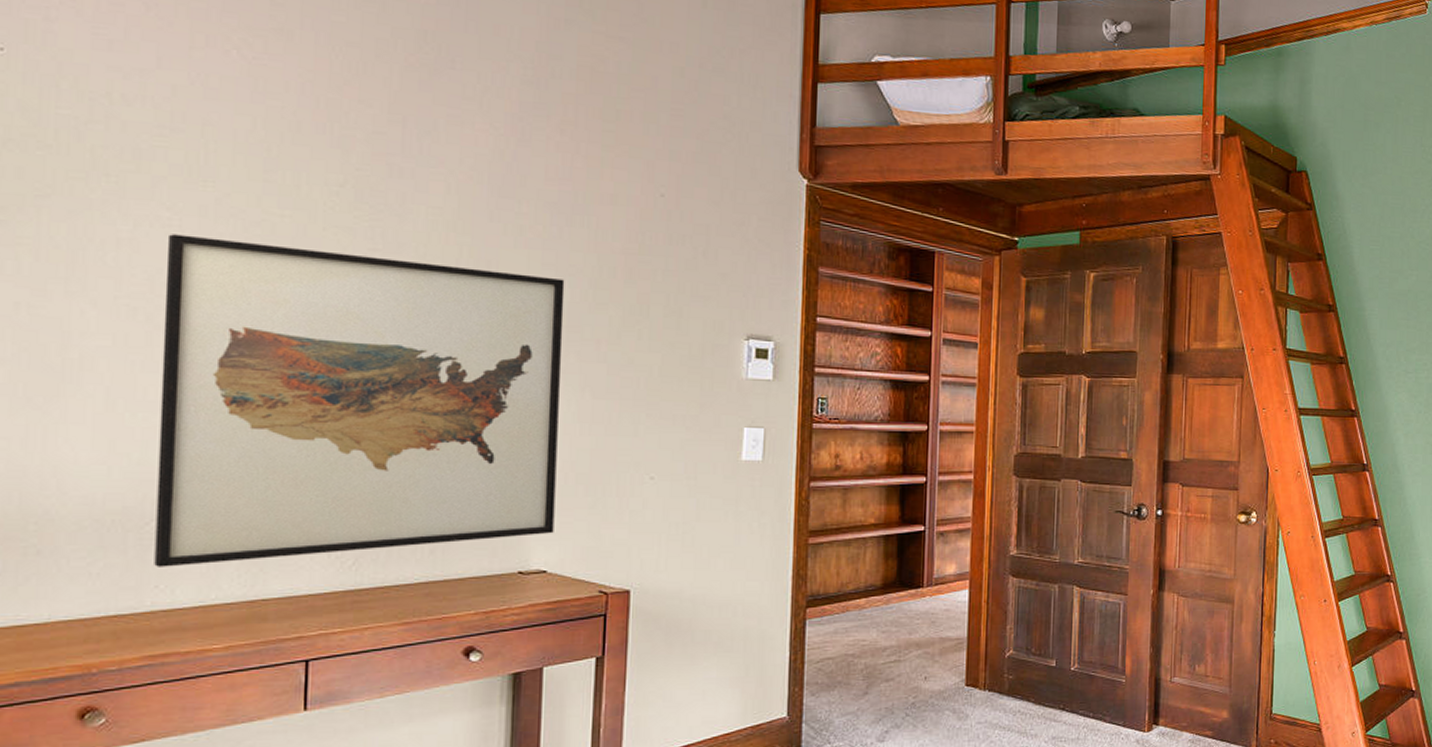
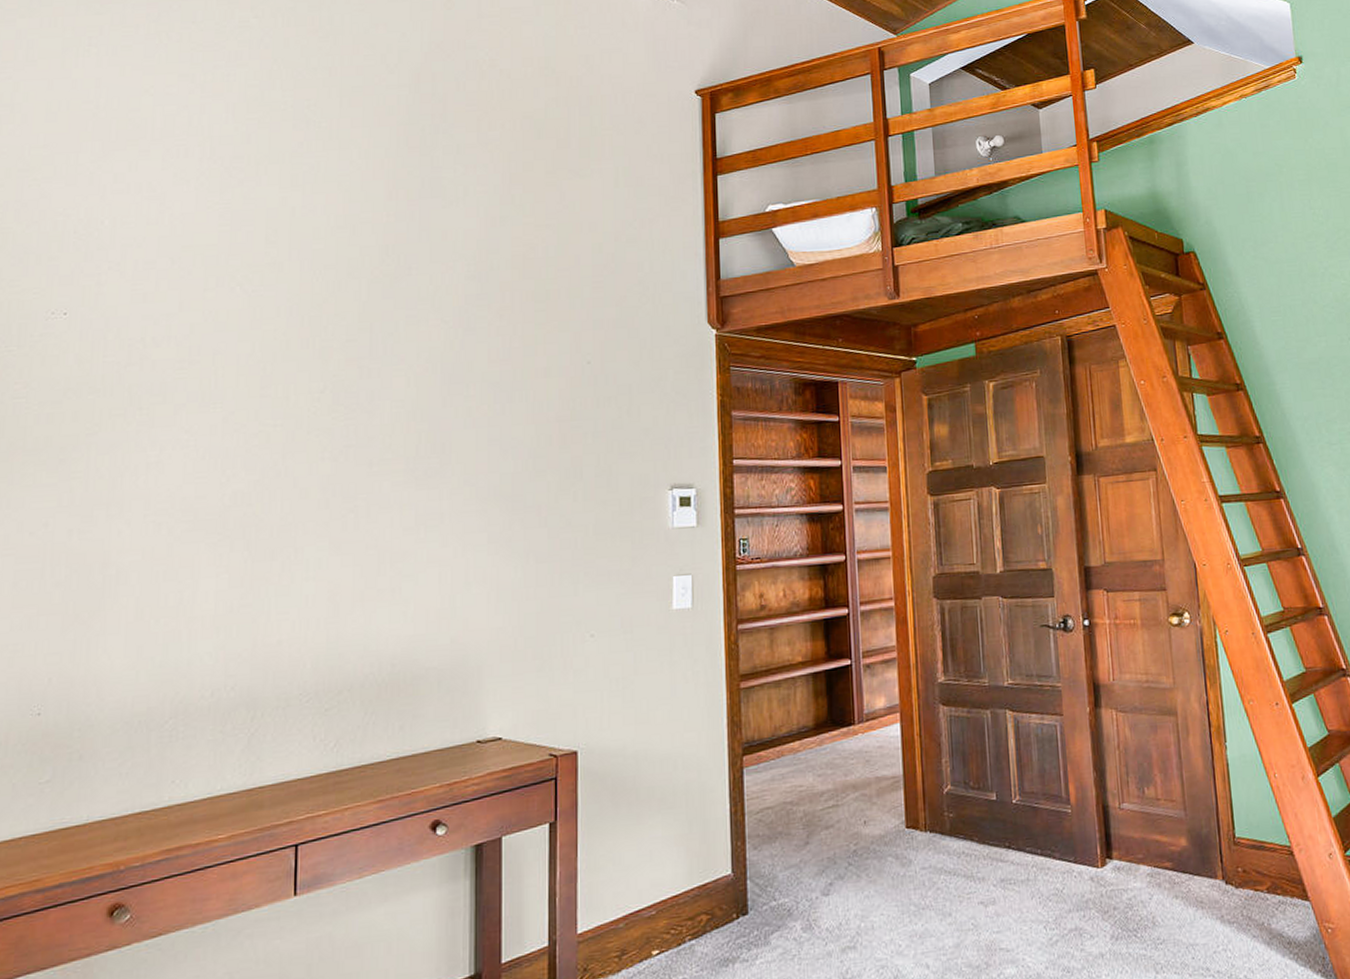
wall art: present [154,234,565,567] -> none [171,452,508,763]

